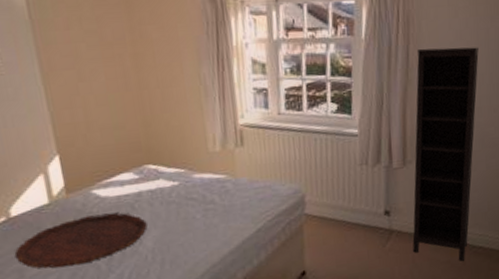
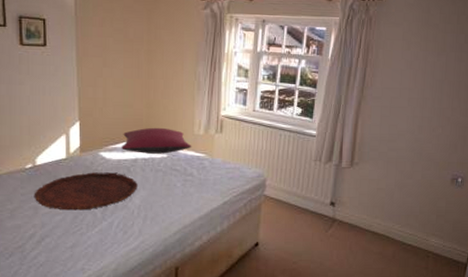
pillow: none [118,149,209,185] -> present [122,127,192,154]
bookcase: present [412,47,479,261] -> none [351,72,425,254]

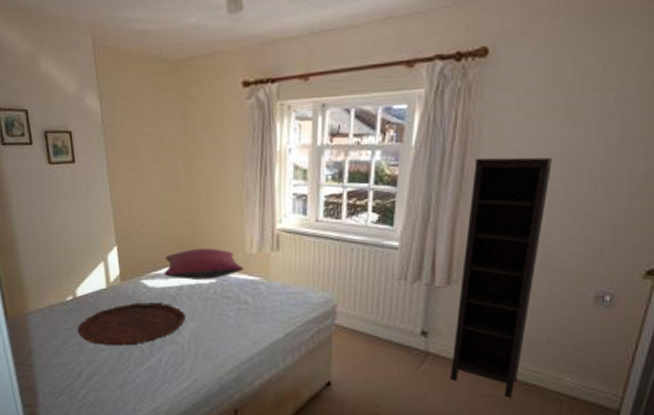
bookcase: none [351,72,425,254] -> present [451,157,552,397]

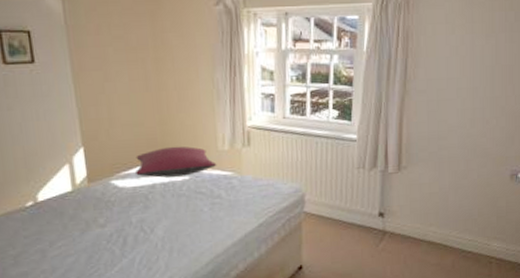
tray: present [77,302,186,346] -> none [39,202,159,251]
bookcase: present [451,157,552,397] -> none [405,62,473,264]

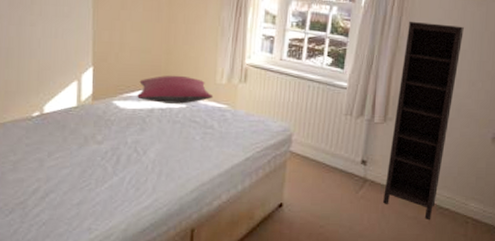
bookcase: none [405,62,473,264] -> present [383,21,464,219]

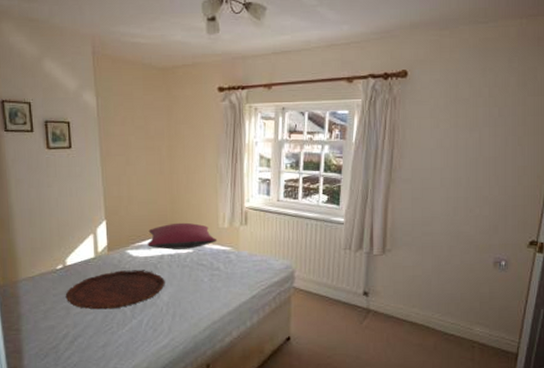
tray: none [39,122,153,164] -> present [65,270,165,310]
bookcase: present [383,21,464,219] -> none [388,153,457,346]

